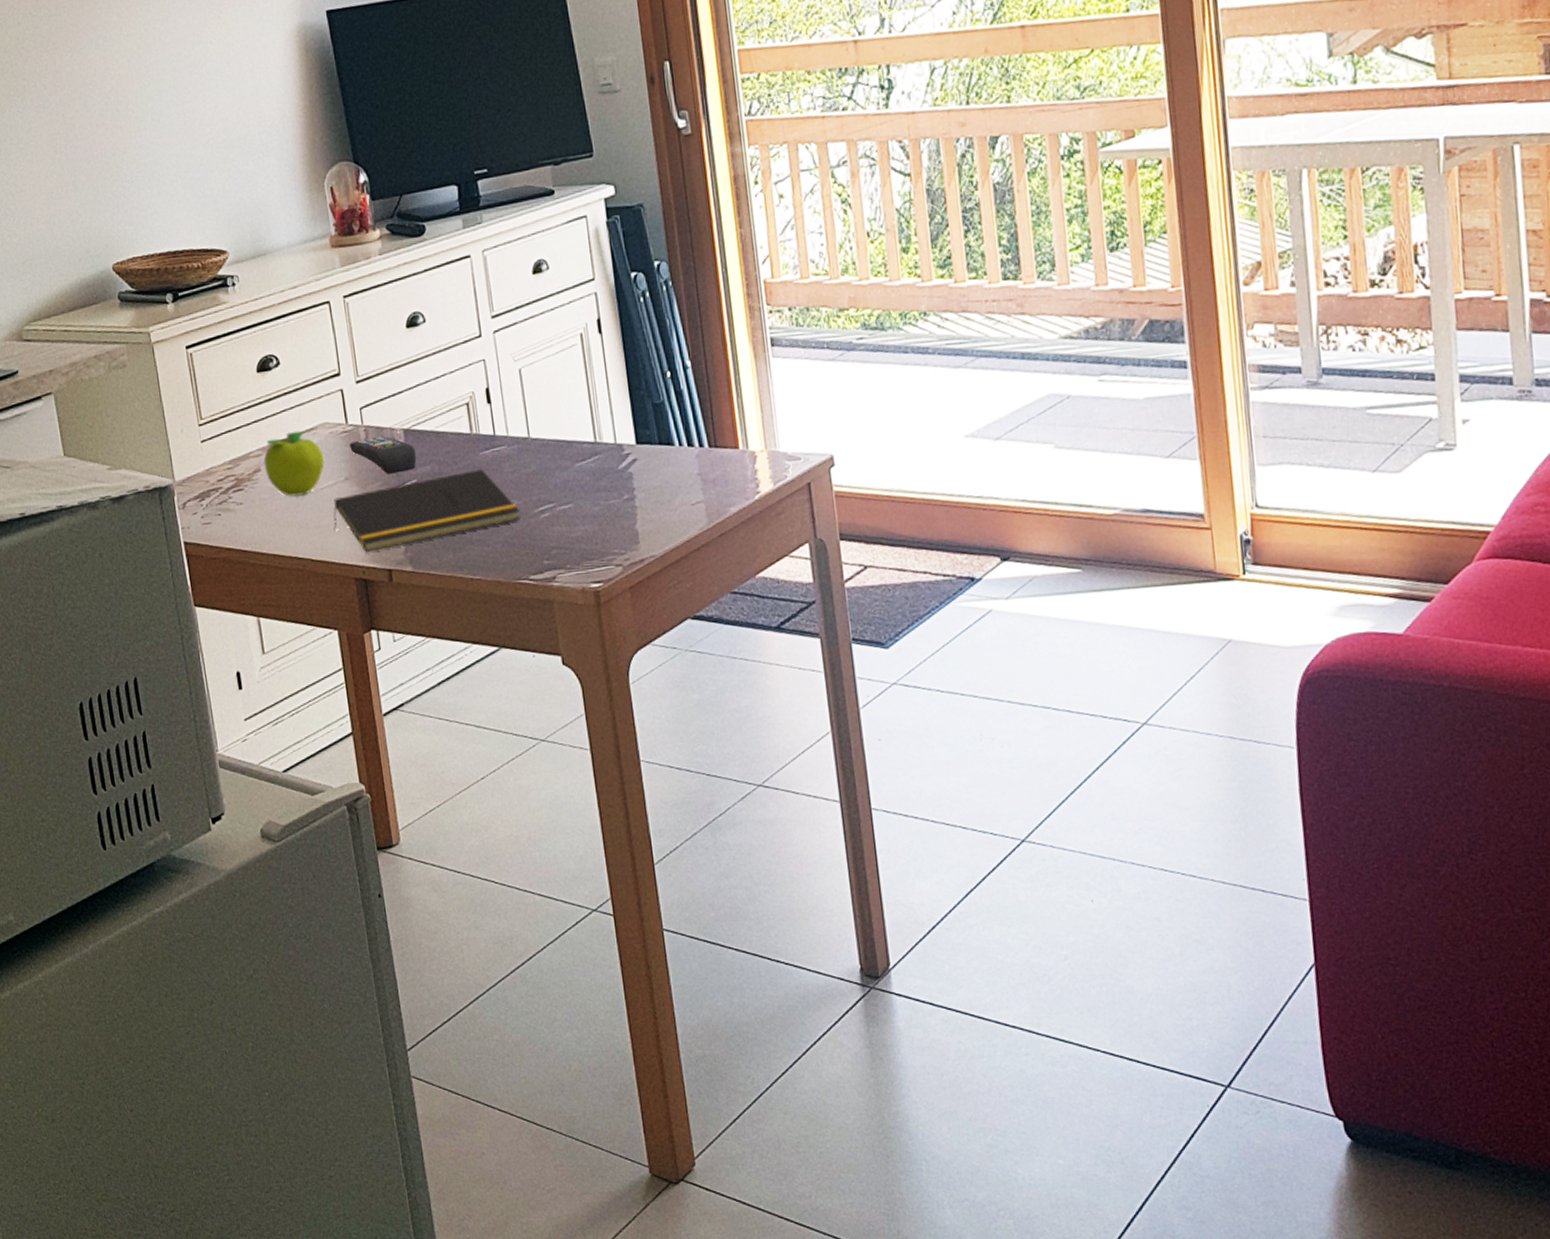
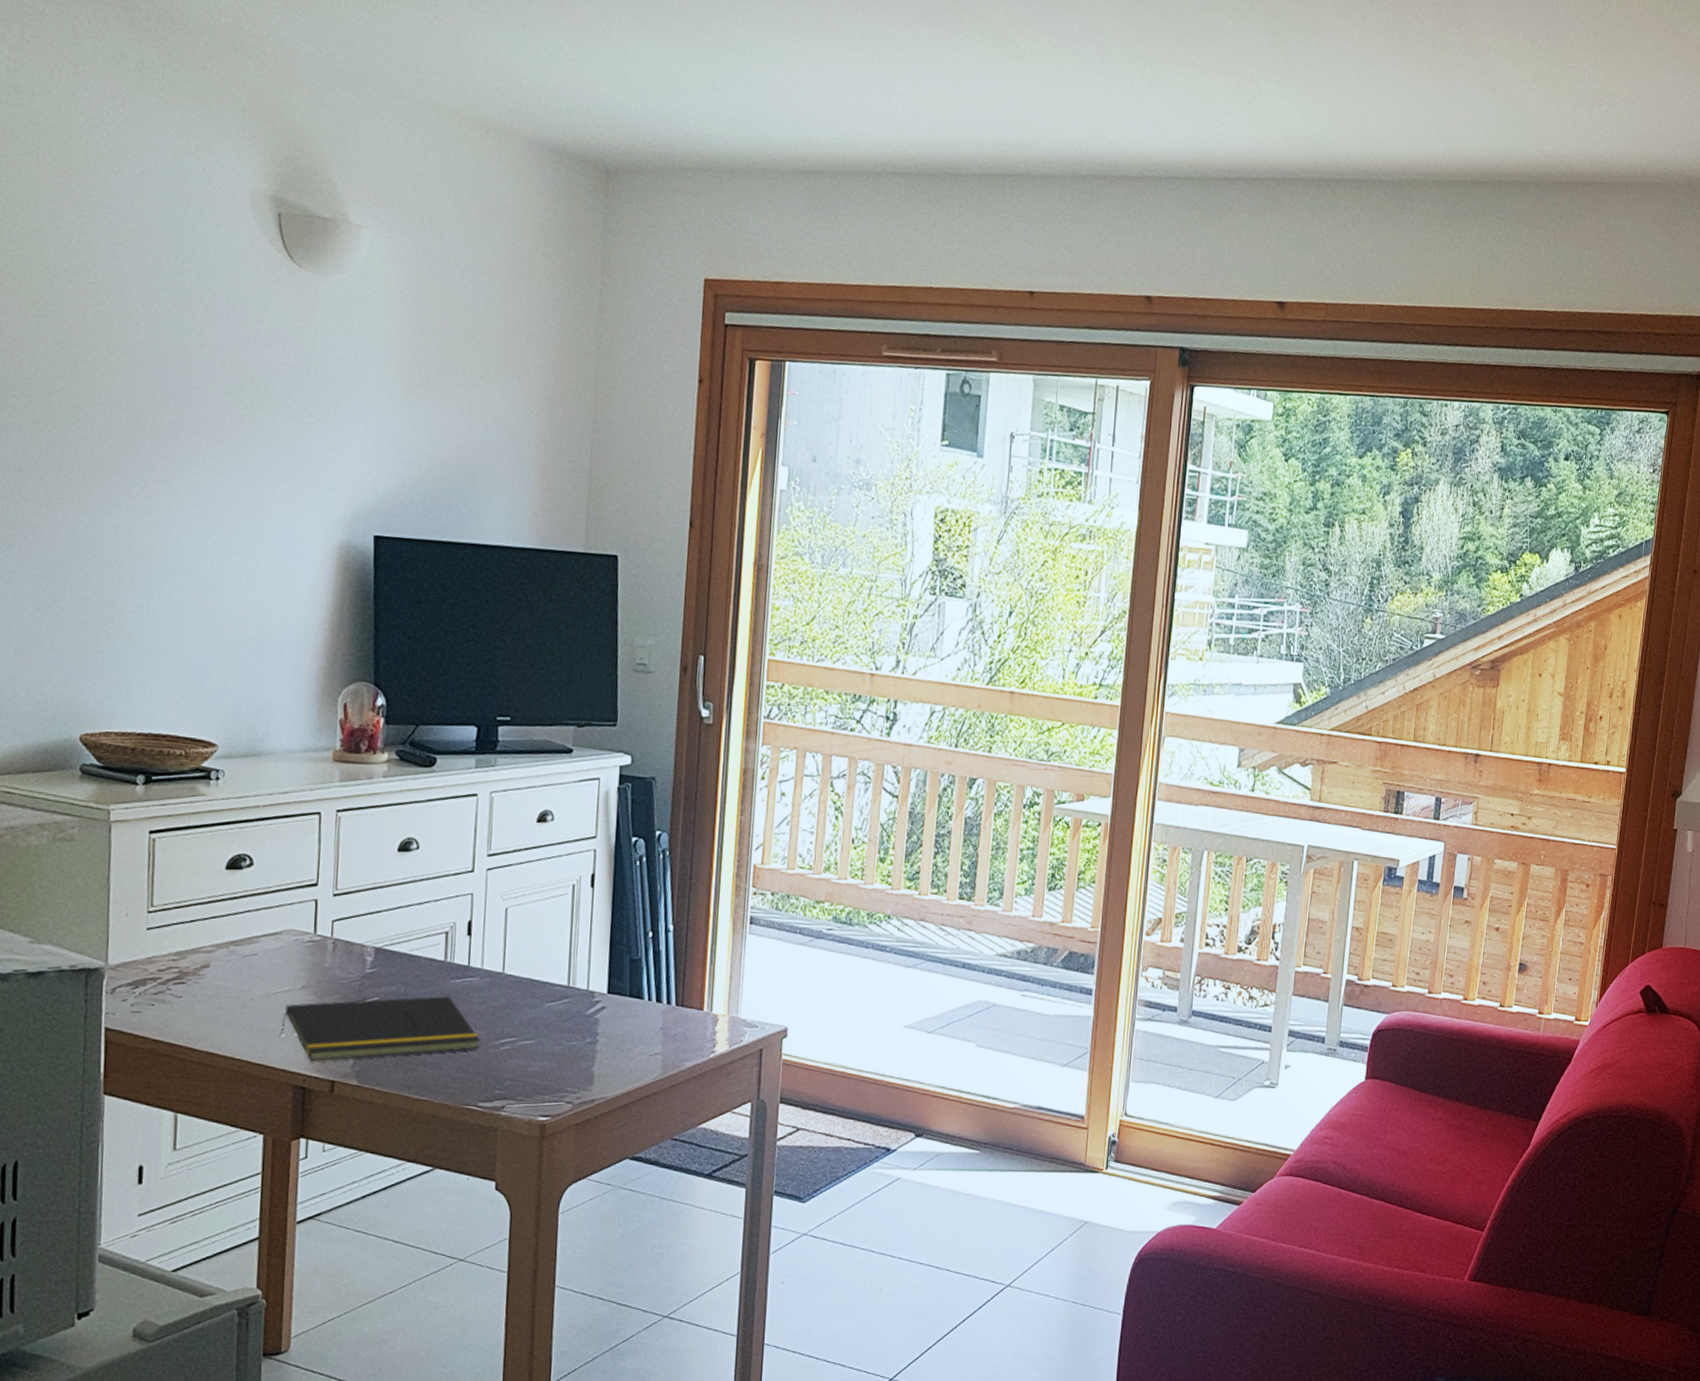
fruit: present [263,431,324,497] -> none [214,933,283,997]
remote control: present [349,436,417,474] -> none [314,950,384,989]

